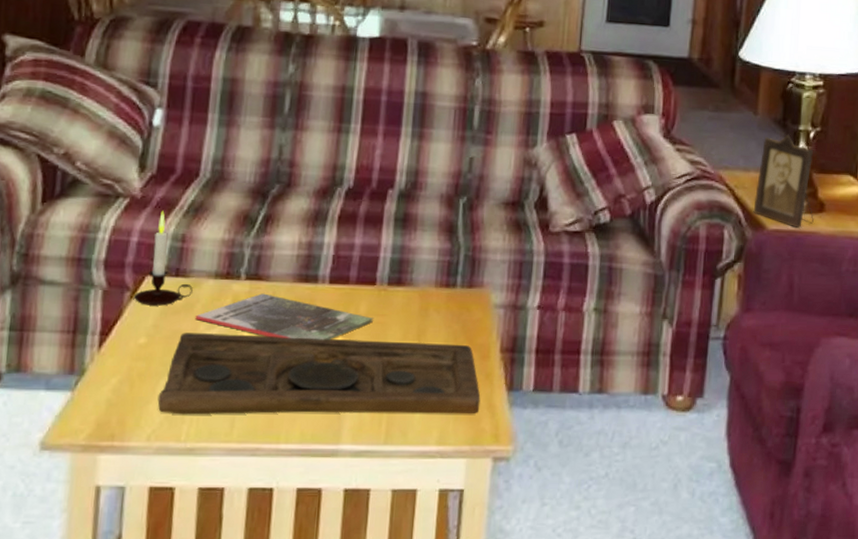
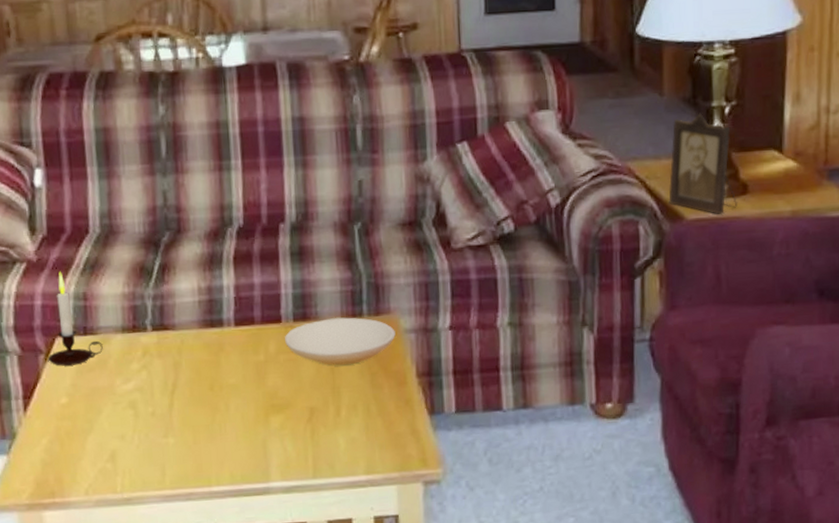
decorative tray: present [157,333,481,415] -> none [88,373,404,468]
magazine: present [195,293,374,340] -> none [110,342,285,385]
bowl: none [376,286,485,334] -> present [284,317,396,366]

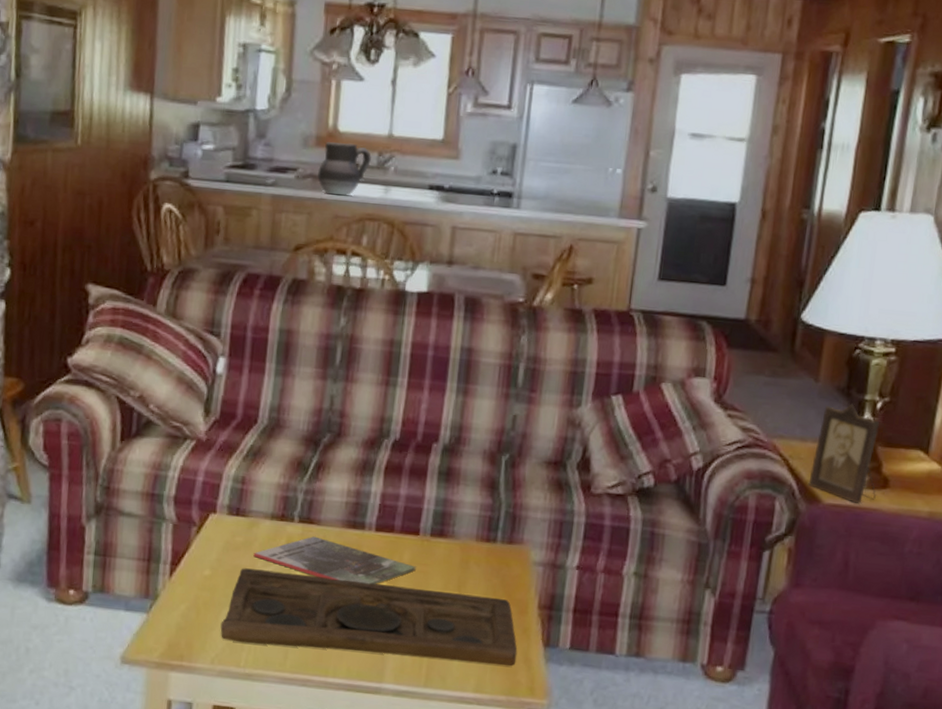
candle: present [47,271,103,366] -> none [199,453,251,542]
decorative tray: none [88,373,404,468] -> present [220,568,518,666]
magazine: none [110,342,285,385] -> present [253,536,417,585]
bowl: present [284,317,396,366] -> none [419,539,525,586]

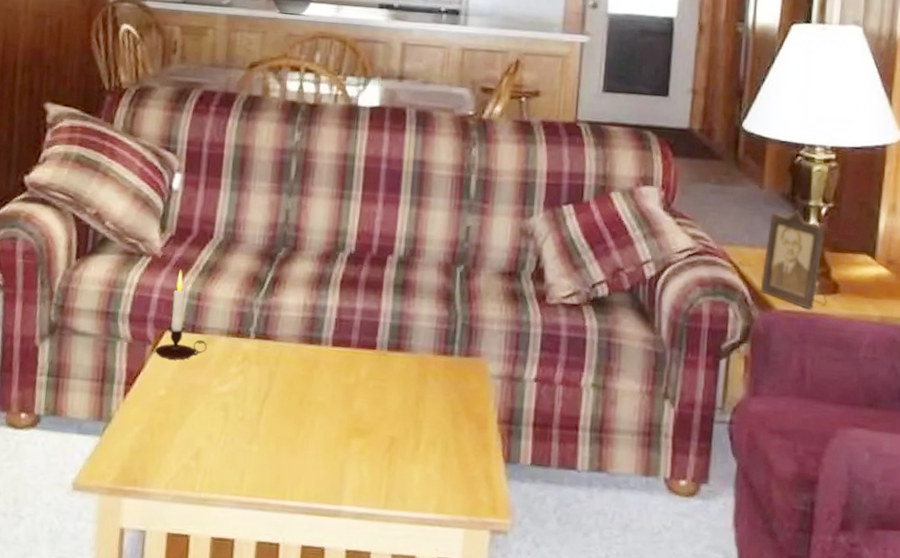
candle: none [199,453,251,542] -> present [154,270,207,360]
decorative tray: present [220,568,518,666] -> none [175,387,478,484]
magazine: present [253,536,417,585] -> none [209,352,374,402]

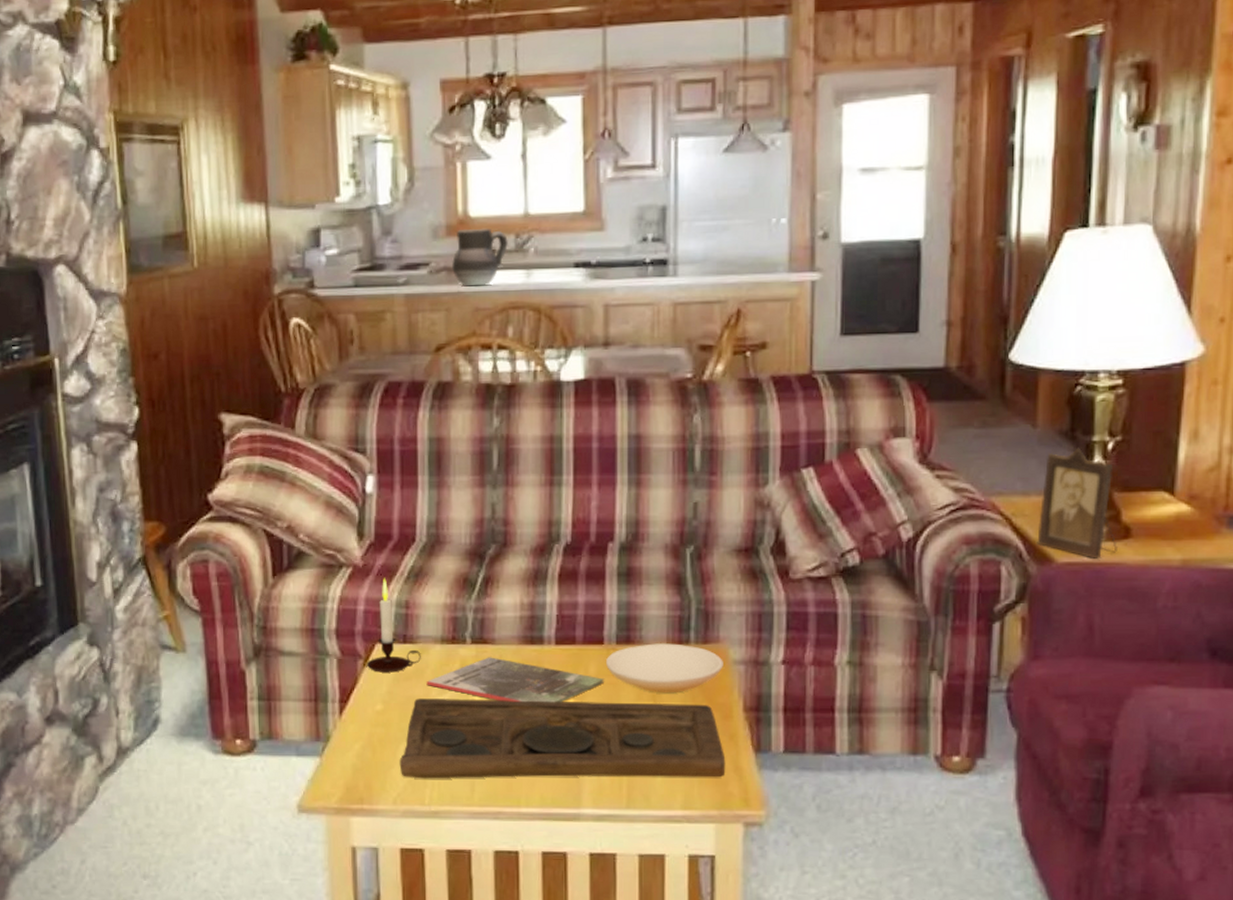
decorative tray: none [175,387,478,484] -> present [399,698,726,779]
magazine: none [209,352,374,402] -> present [426,657,605,703]
bowl: none [376,352,483,401] -> present [605,643,723,694]

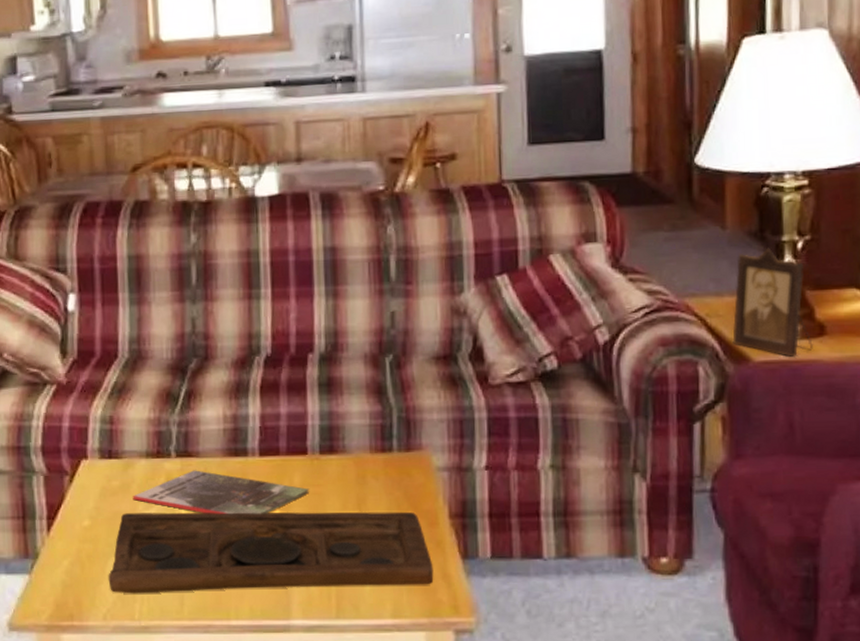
candle: present [366,578,421,673] -> none [72,394,127,488]
ceramic jug: present [452,228,508,287] -> none [146,51,200,108]
bowl: present [605,643,723,694] -> none [309,452,427,502]

